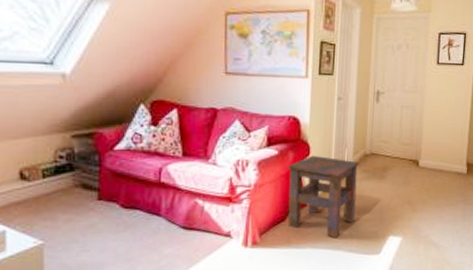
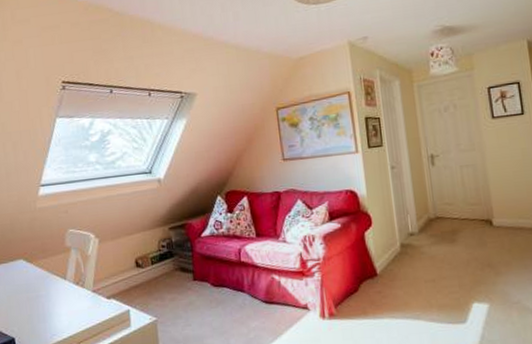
side table: present [288,155,359,238] -> none [353,224,431,308]

